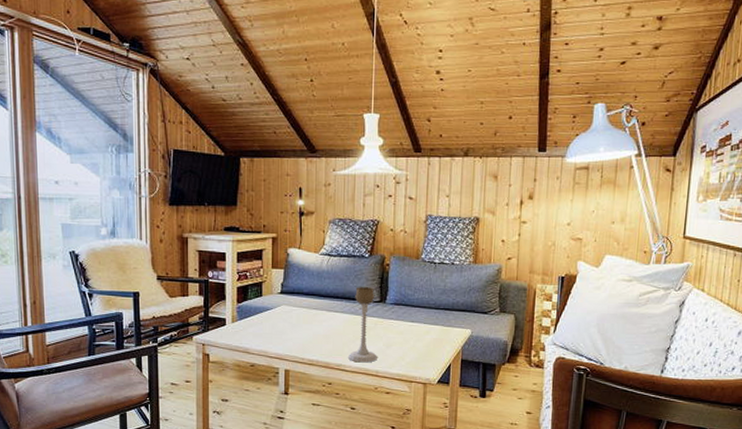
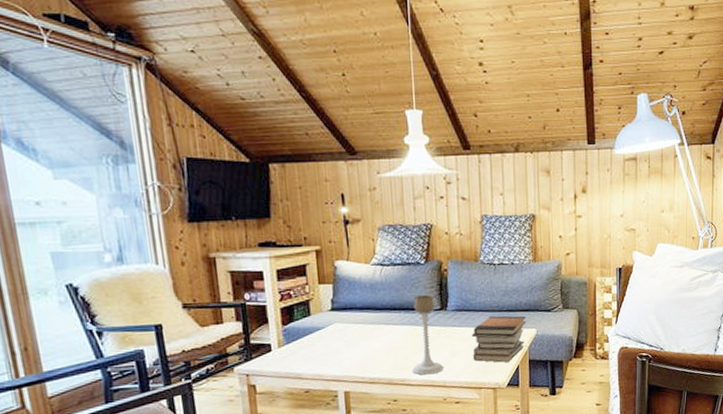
book stack: none [406,313,462,359] -> present [472,315,526,363]

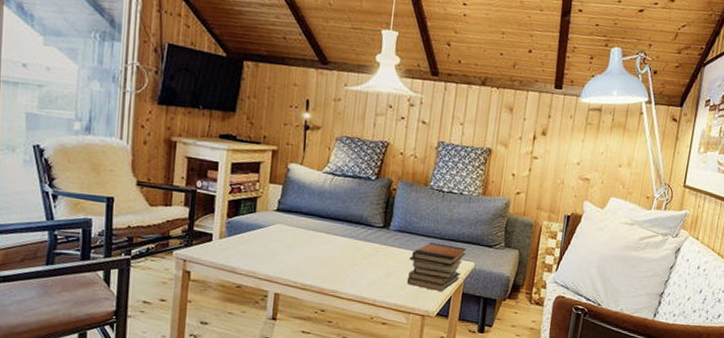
candle holder: present [411,295,444,375] -> none [344,210,378,291]

